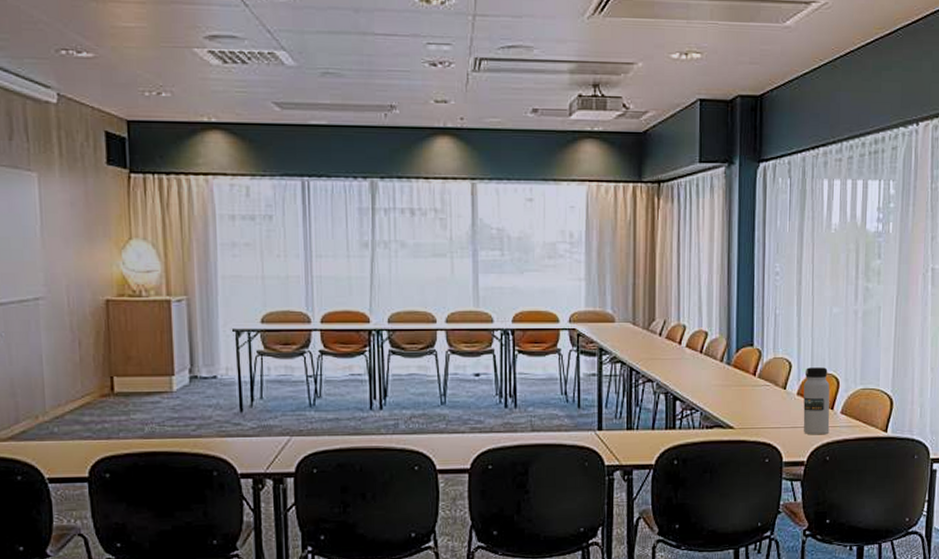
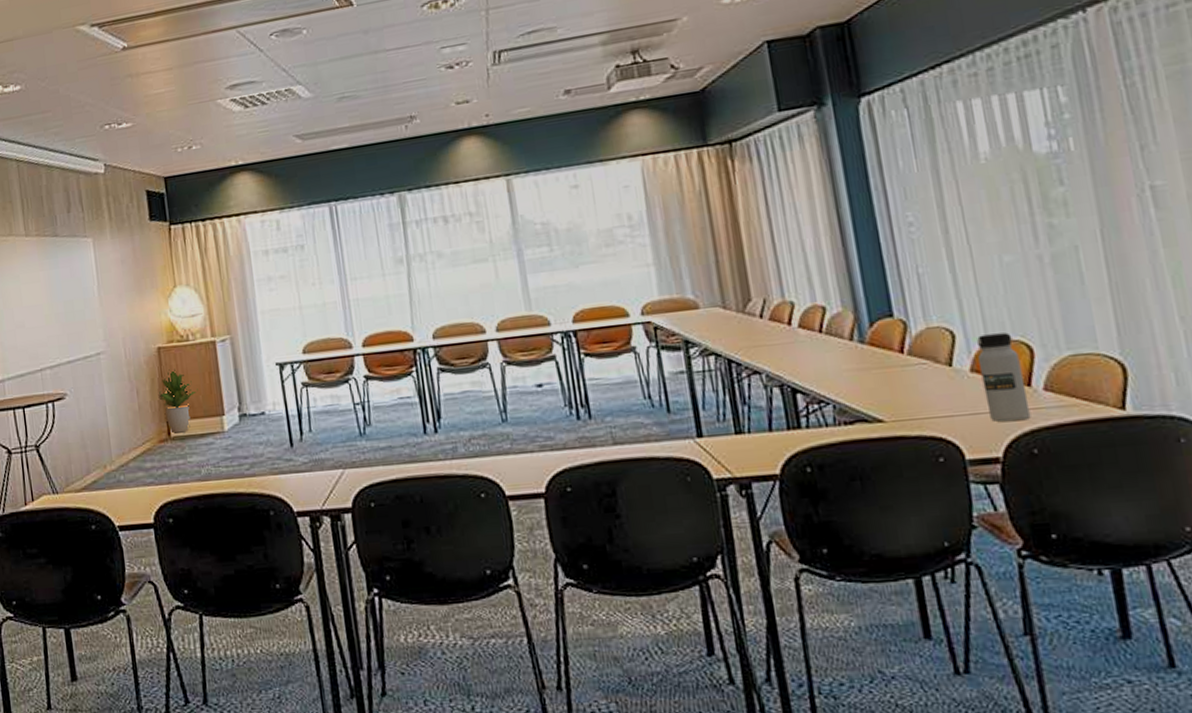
potted plant: none [104,324,148,389] -> present [159,369,198,434]

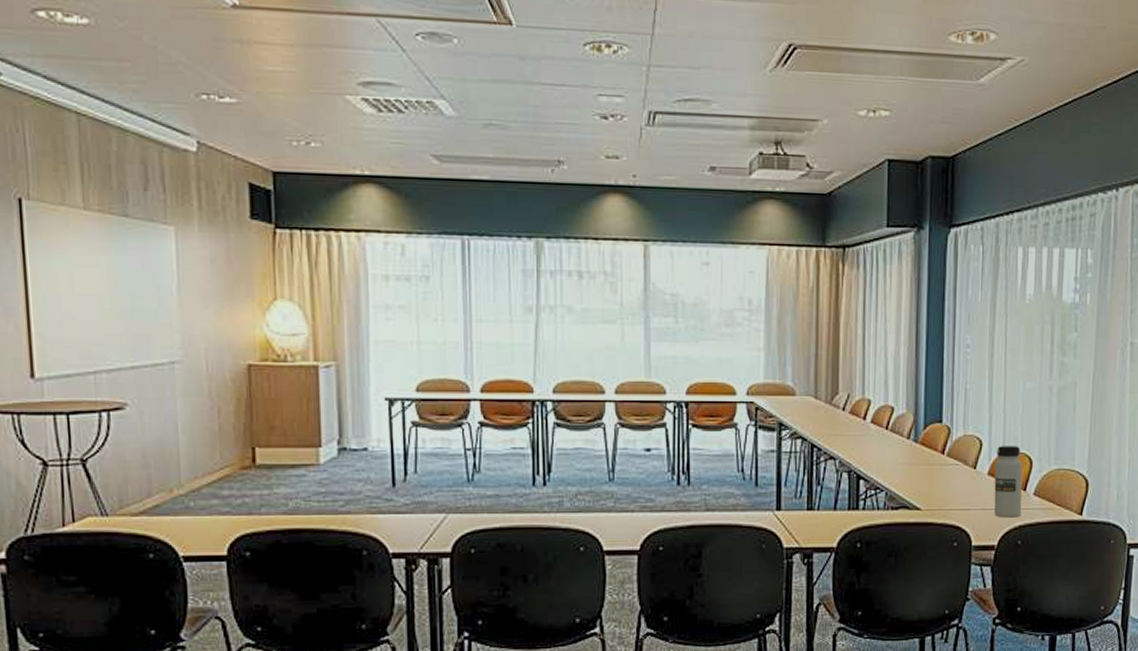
potted plant: present [159,369,198,434] -> none [246,390,293,461]

